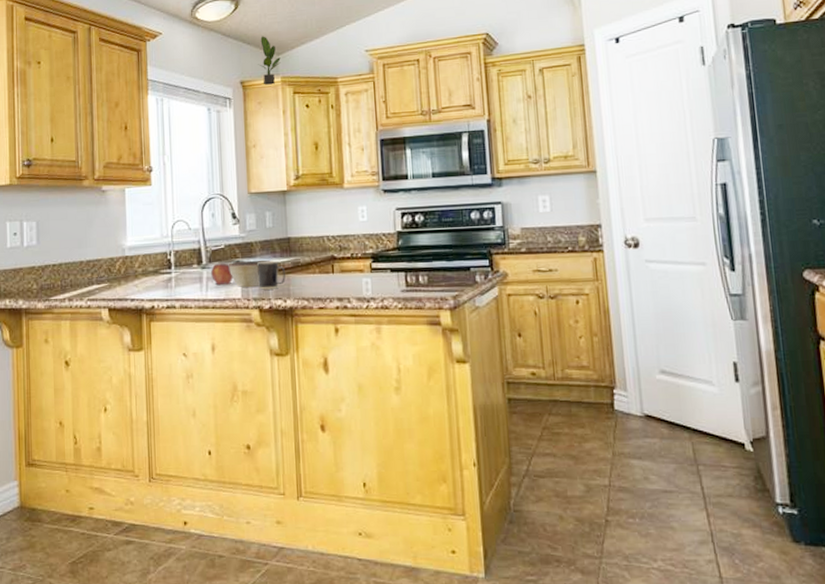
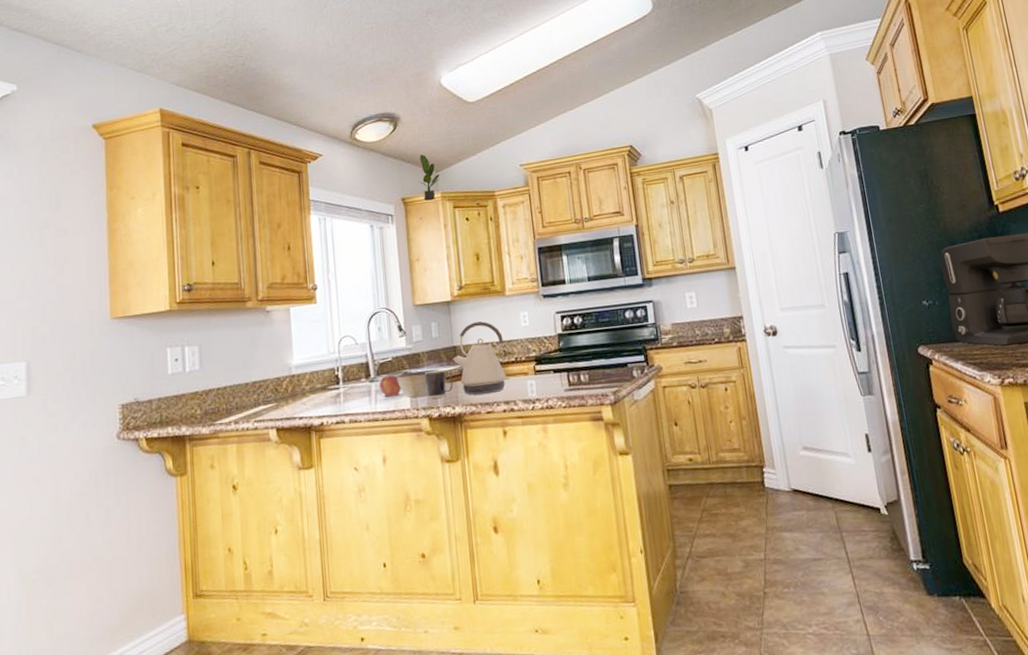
kettle: none [285,214,344,289] -> present [452,321,510,395]

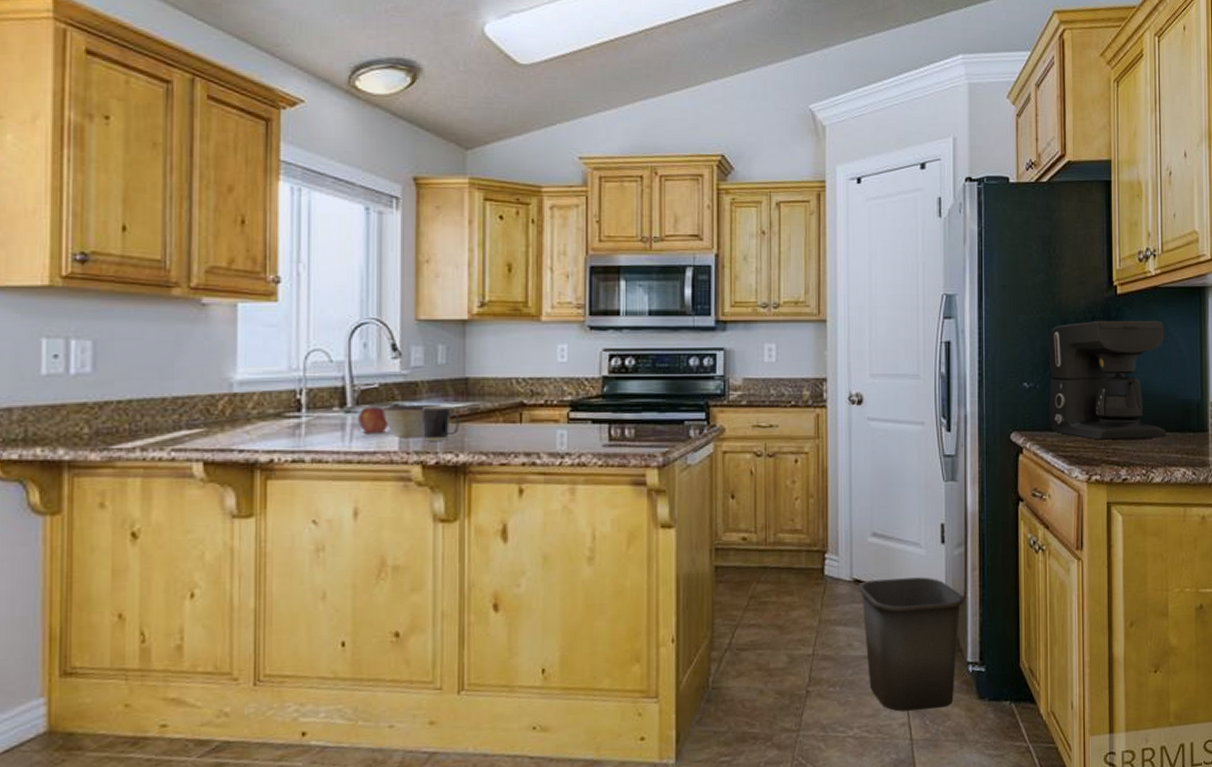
potted plant: present [418,154,440,201] -> none [439,123,470,186]
kettle: present [452,321,510,395] -> none [461,350,535,441]
waste bin: none [796,483,904,609] -> present [858,577,964,712]

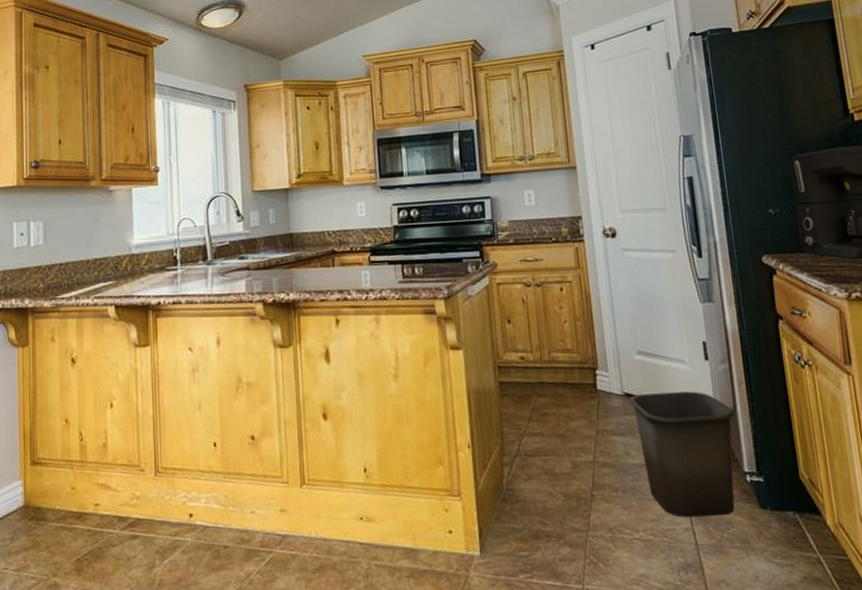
fruit: present [358,405,389,435] -> none [216,257,238,281]
bowl: present [382,405,444,439] -> none [233,255,276,283]
mug: present [421,406,459,441] -> none [260,256,288,284]

